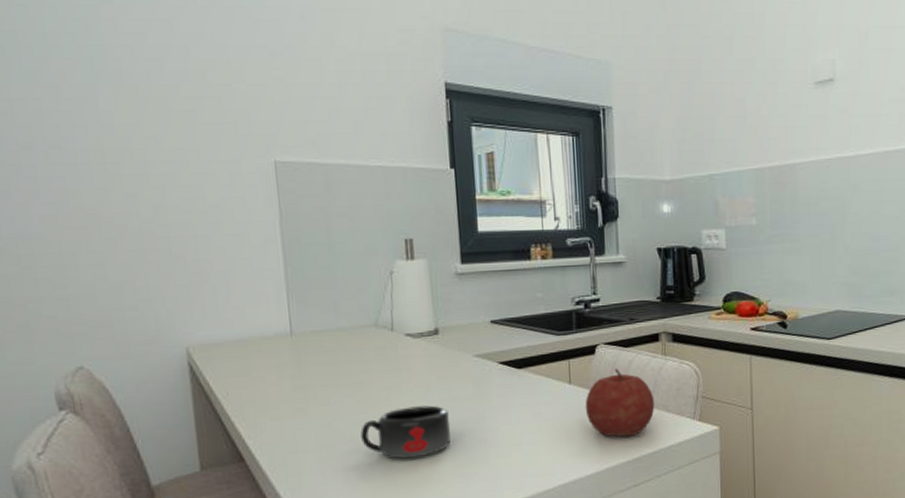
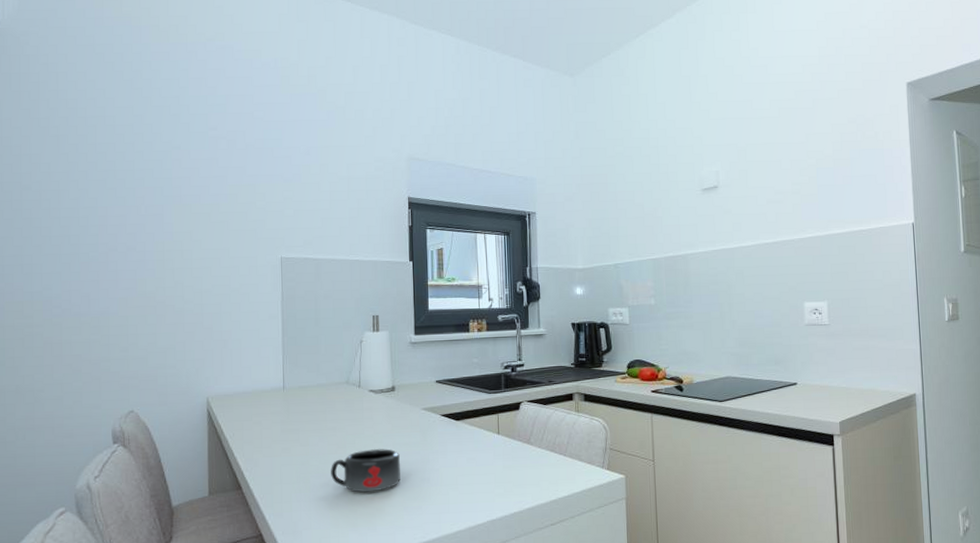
fruit: present [585,367,655,437] -> none [510,421,569,482]

